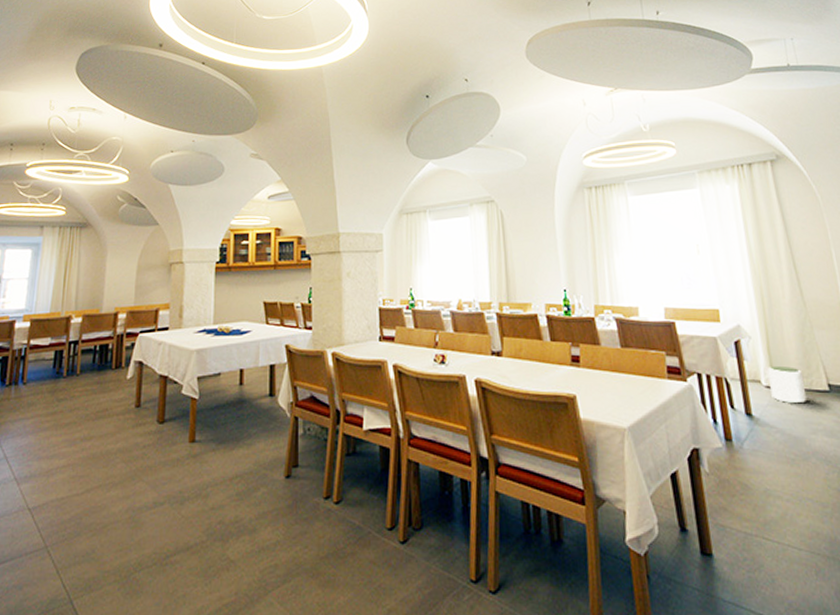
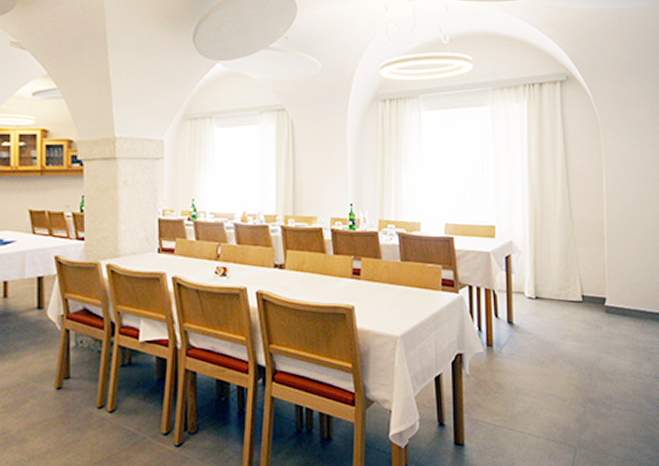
plant pot: present [767,365,808,404] -> none [532,278,562,313]

